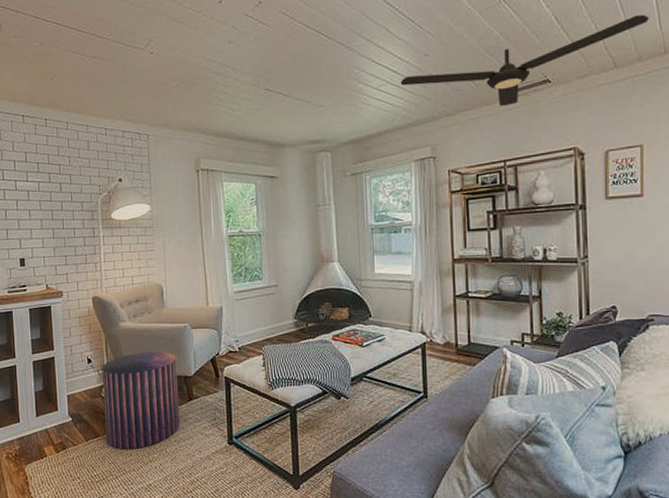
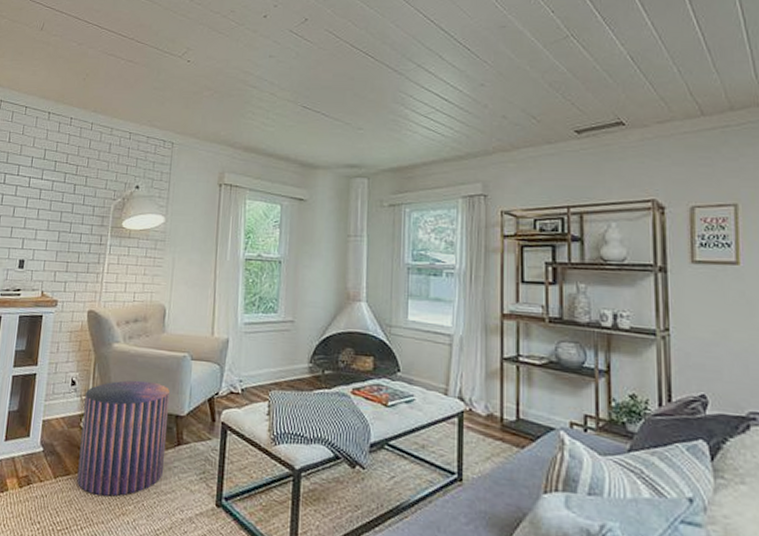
ceiling fan: present [400,14,650,106] -> none [451,61,743,146]

